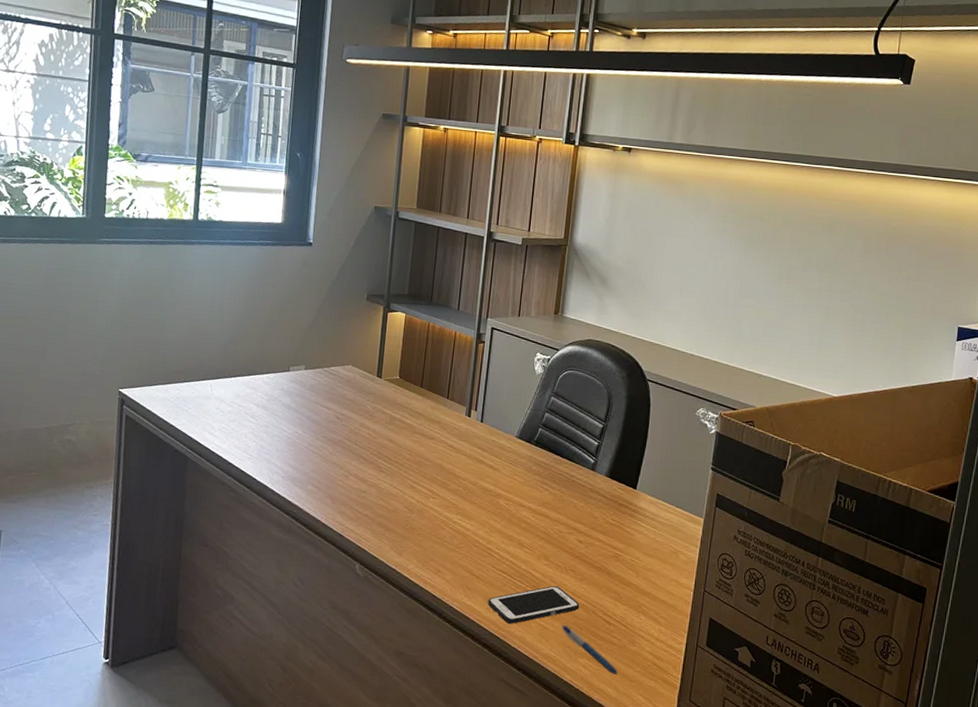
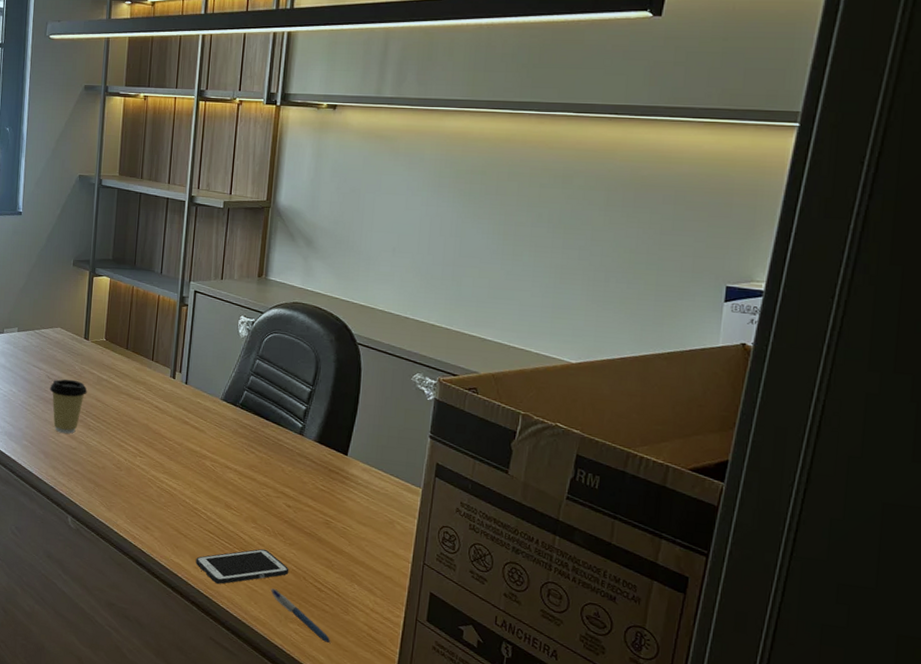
coffee cup: none [338,419,379,476] -> present [49,379,87,434]

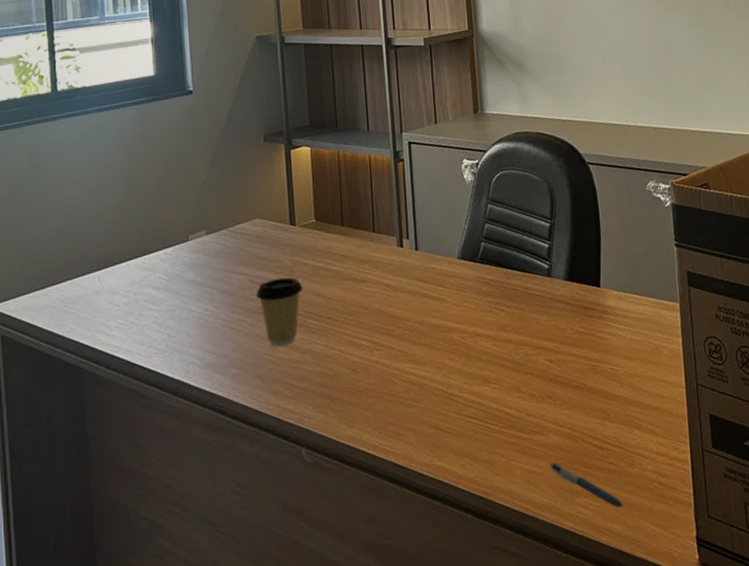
cell phone: present [195,548,289,584] -> none [461,418,565,478]

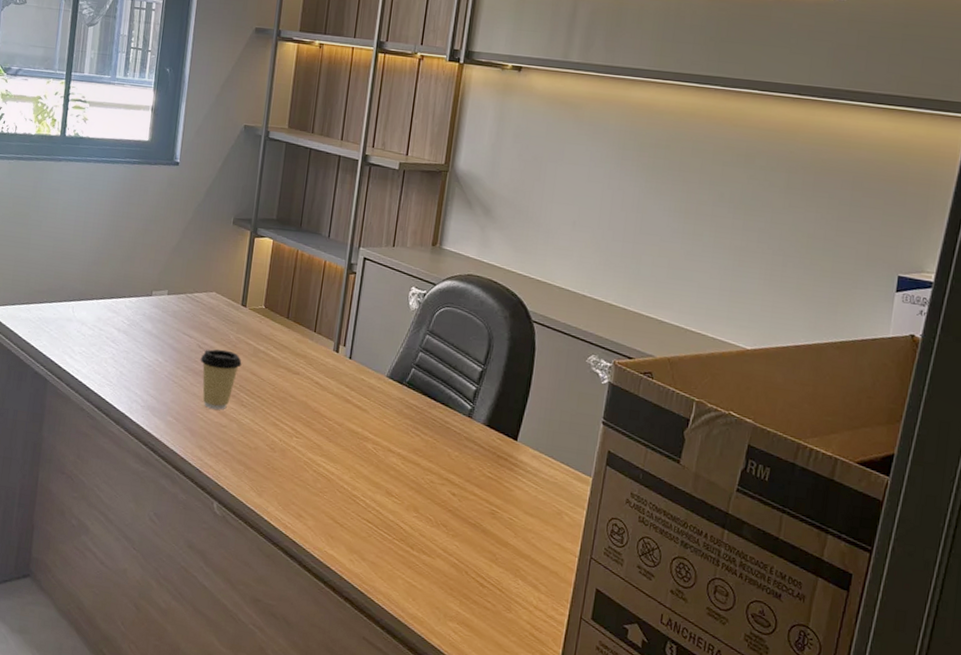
pen: present [549,462,625,508] -> none [430,583,493,644]

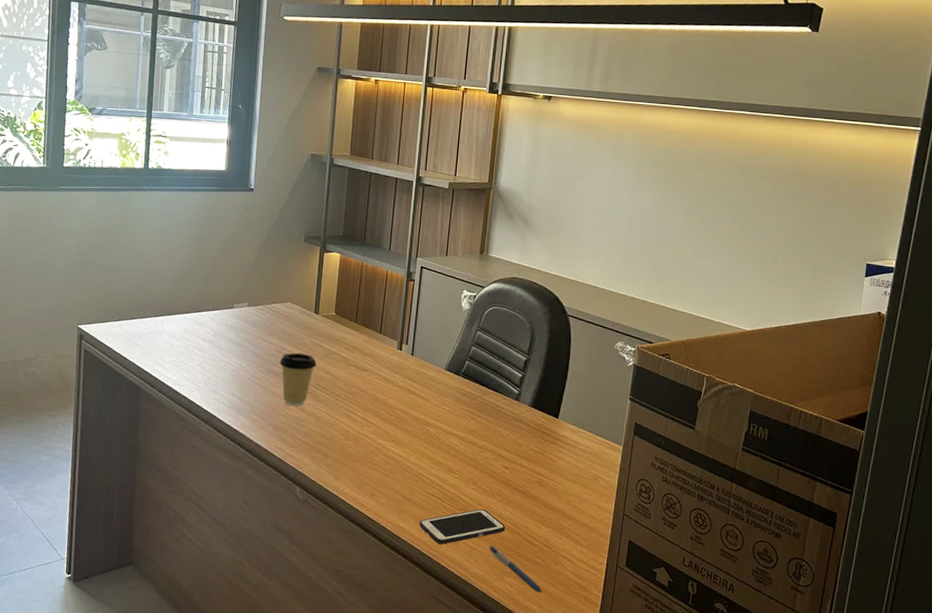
cell phone: none [351,540,451,579] -> present [419,508,506,545]
pen: none [430,583,493,644] -> present [488,545,543,594]

